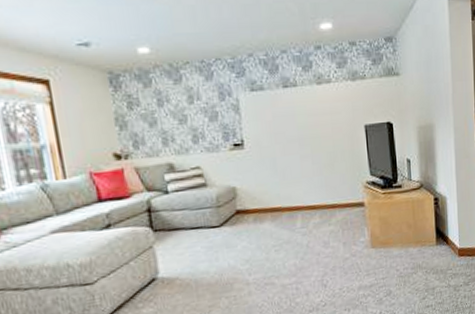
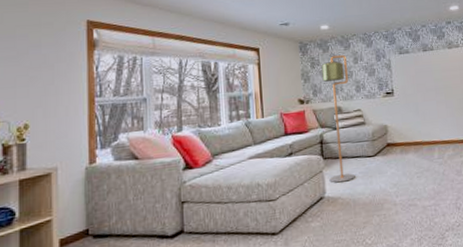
floor lamp: none [142,92,196,261] -> present [321,55,355,183]

